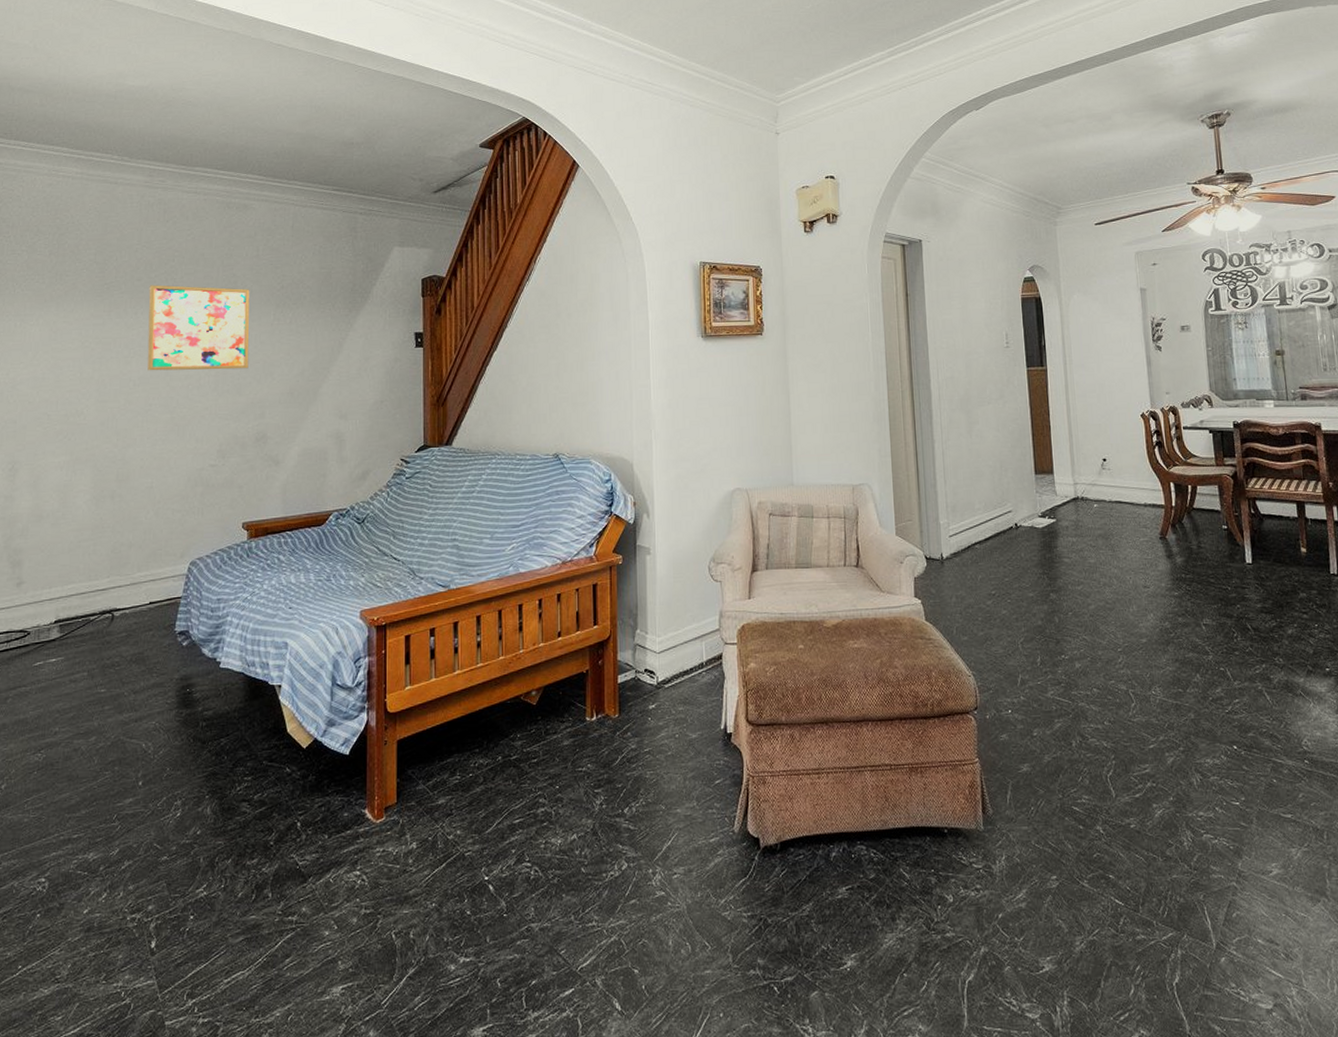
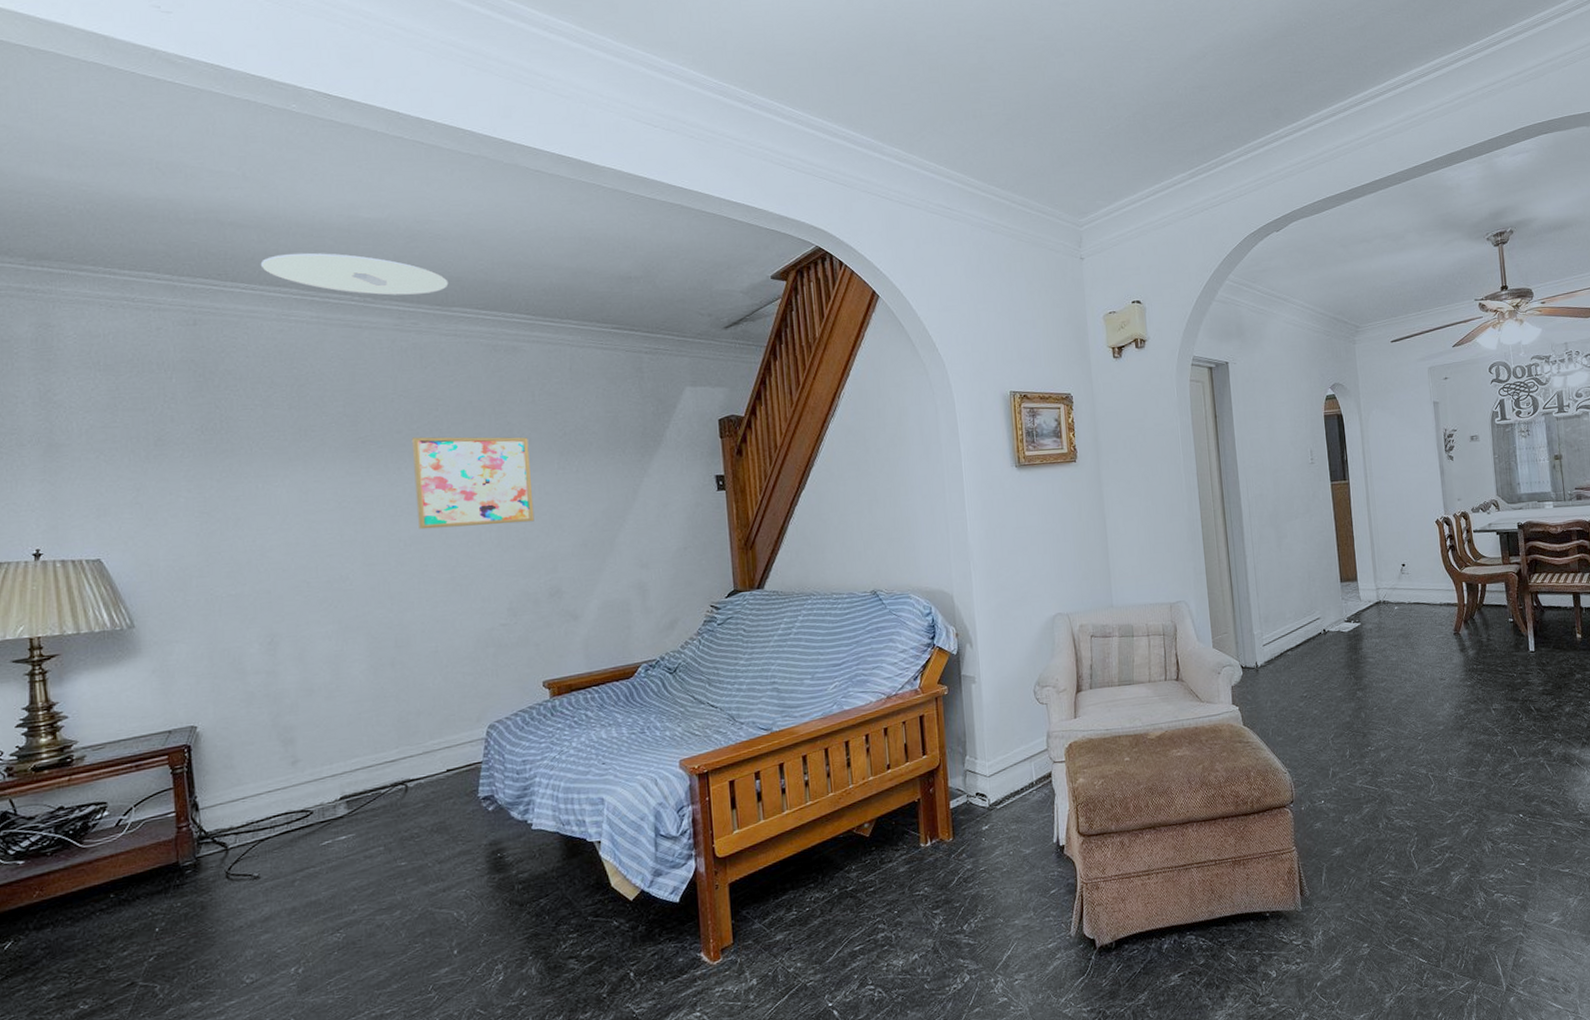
ceiling light: none [39,115,194,155] -> present [260,252,449,296]

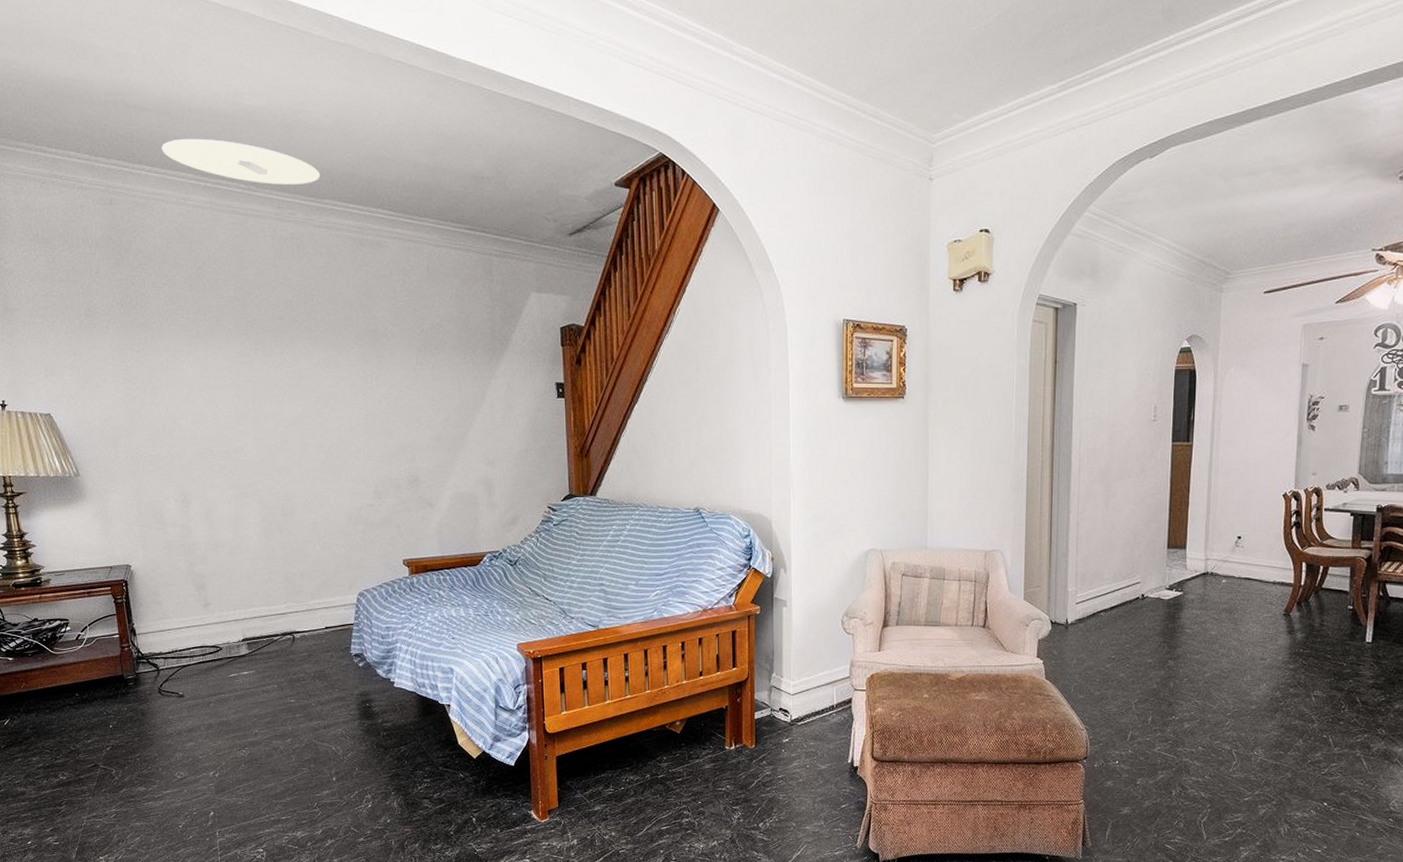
wall art: present [411,436,535,530] -> none [291,324,396,413]

